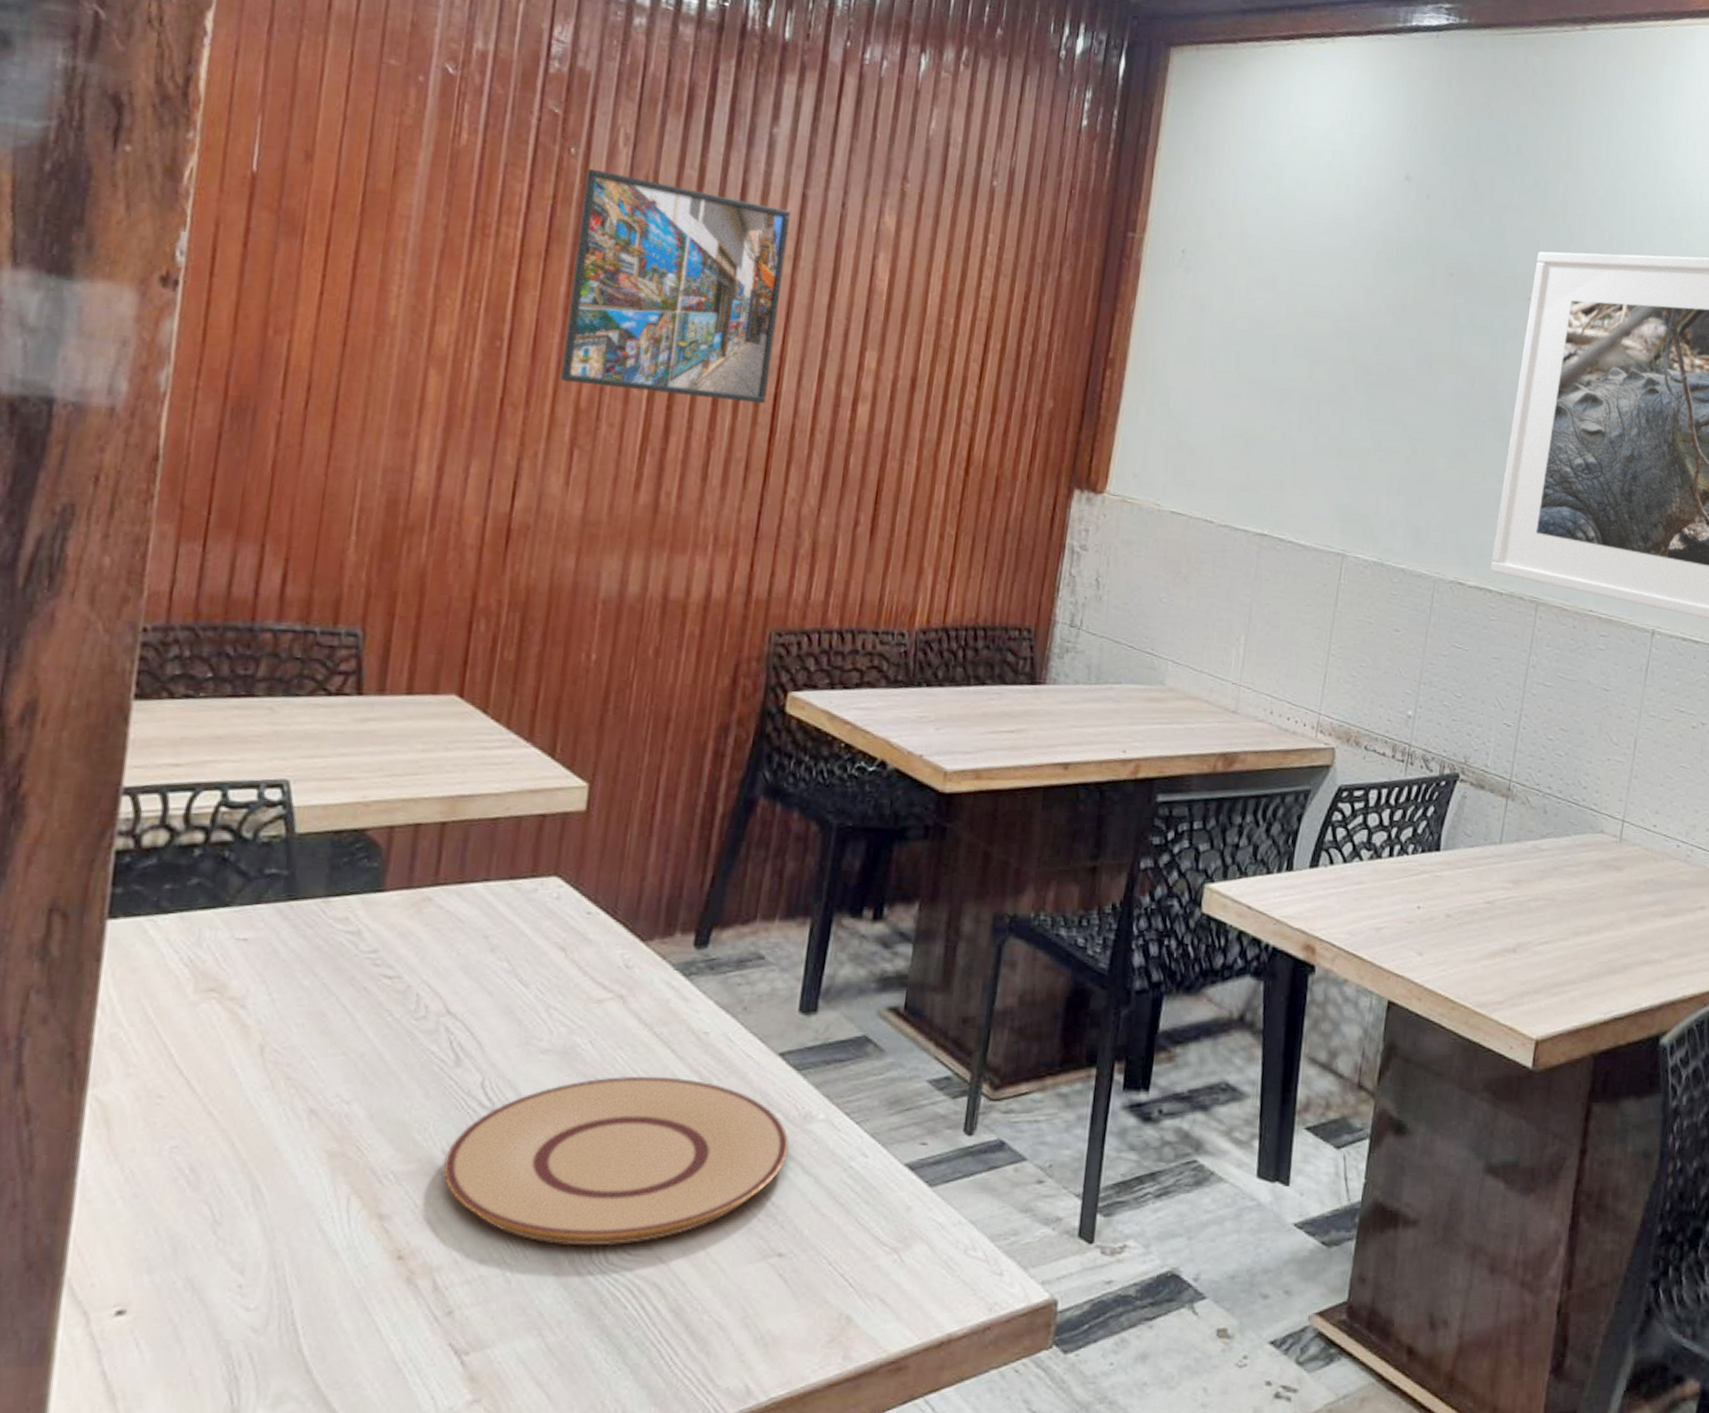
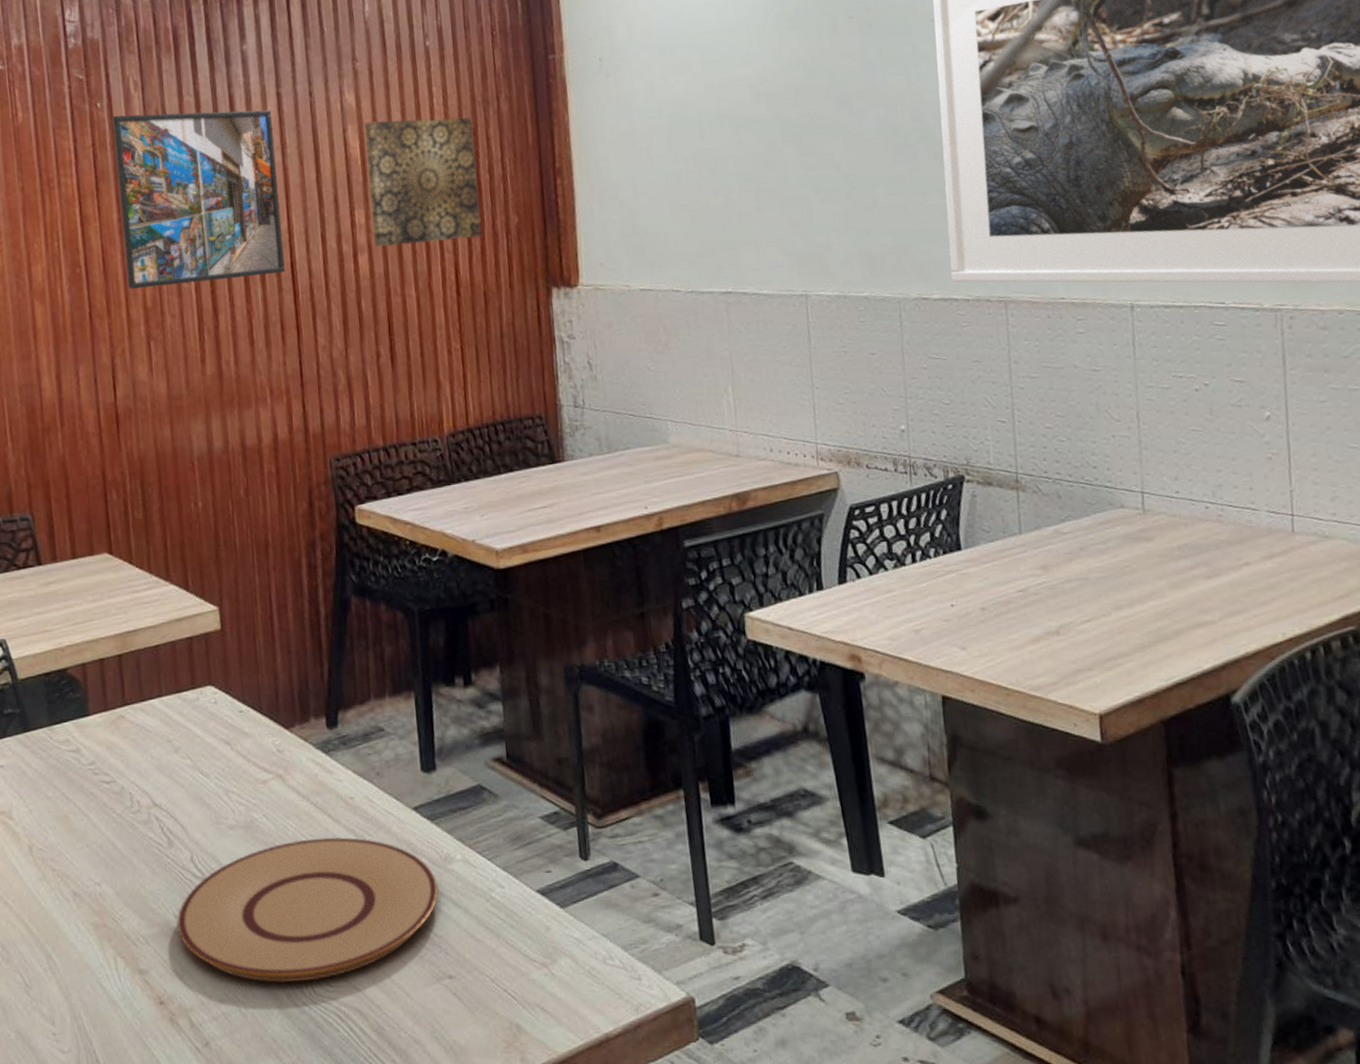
wall art: none [880,253,1027,415] -> present [363,116,482,248]

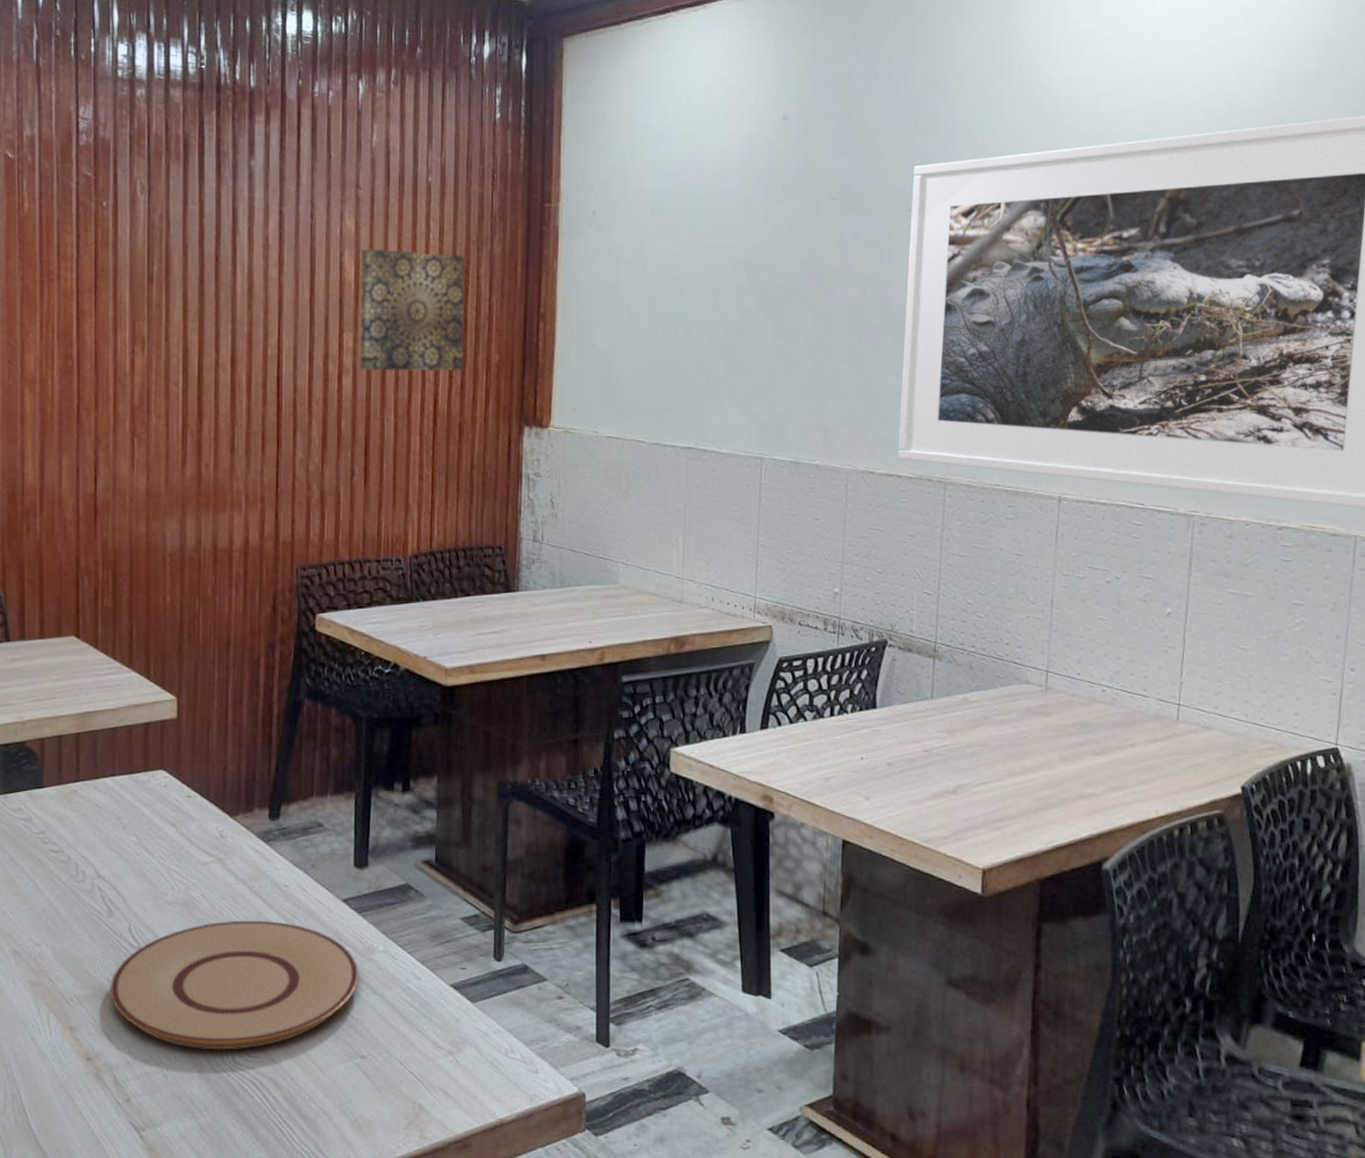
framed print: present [112,110,285,289] -> none [117,215,272,387]

